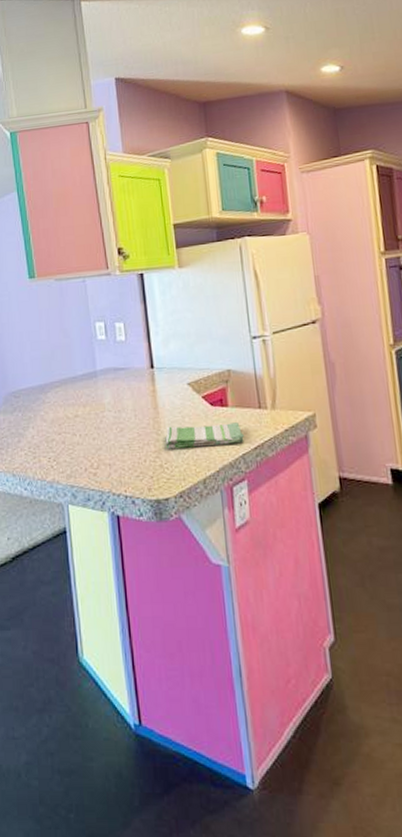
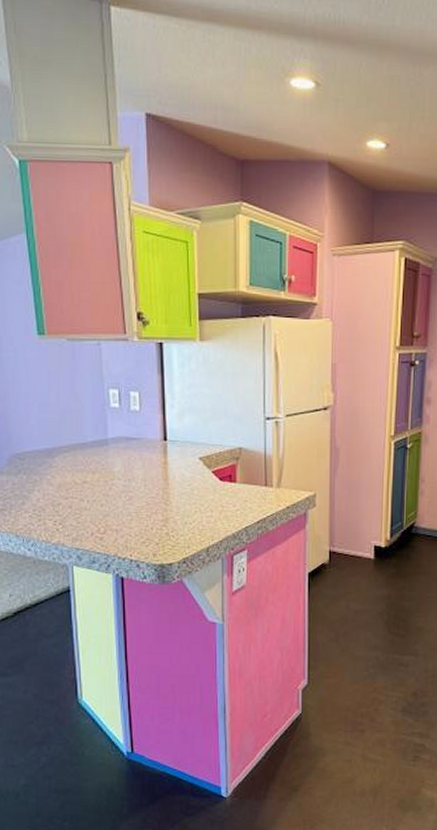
dish towel: present [165,422,244,450] -> none [173,497,248,520]

